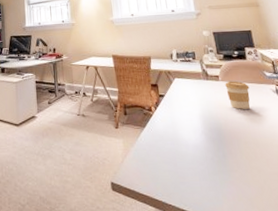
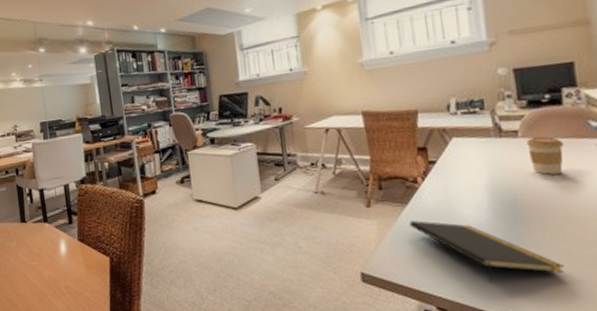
notepad: none [146,141,258,194] -> present [409,220,565,284]

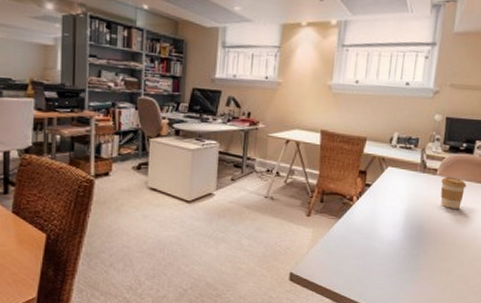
notepad: present [409,220,565,284] -> none [338,233,443,291]

